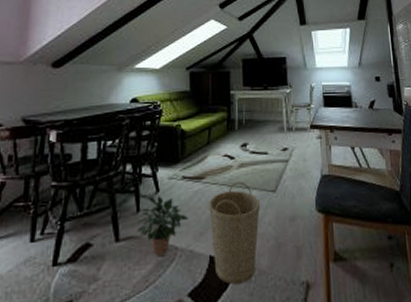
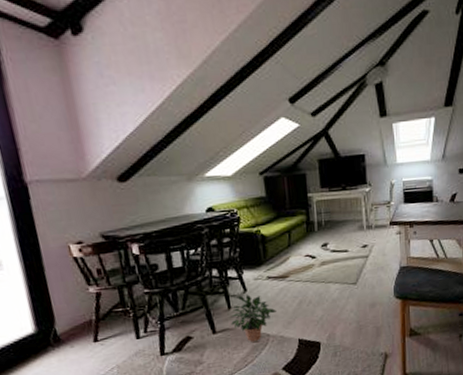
basket: present [209,181,260,285] -> none [294,277,342,359]

